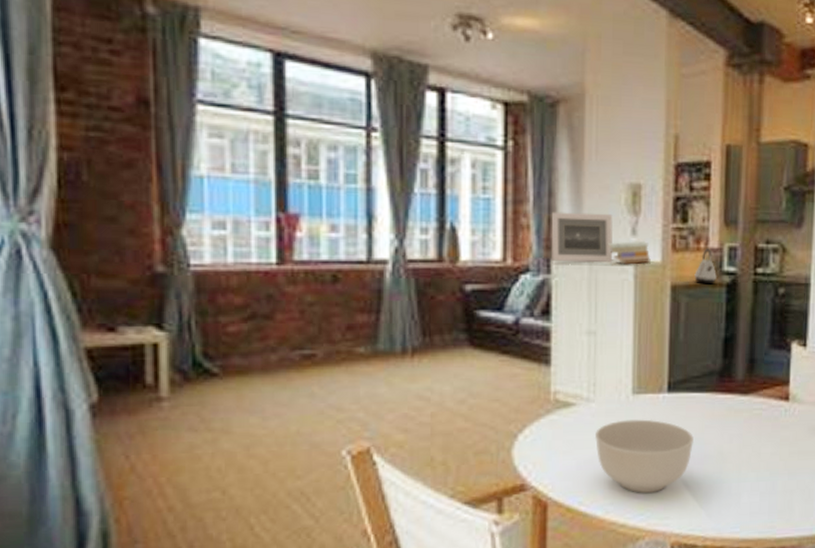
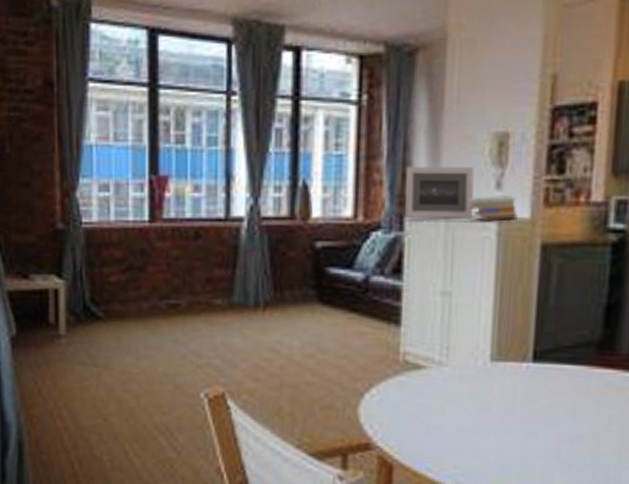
bowl: present [594,419,694,493] -> none [445,387,563,469]
kettle: present [694,248,717,285] -> none [571,202,600,244]

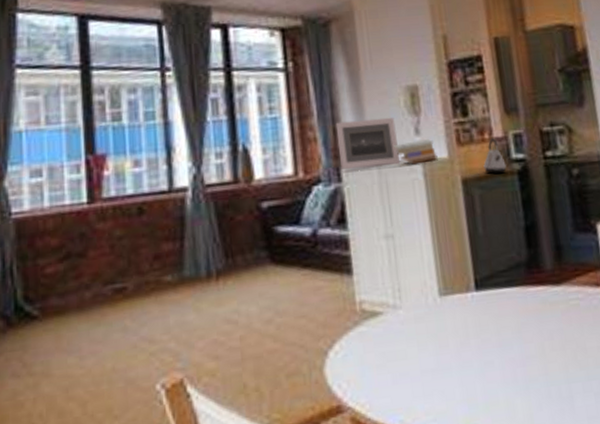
kettle: none [571,202,600,244] -> present [483,138,507,175]

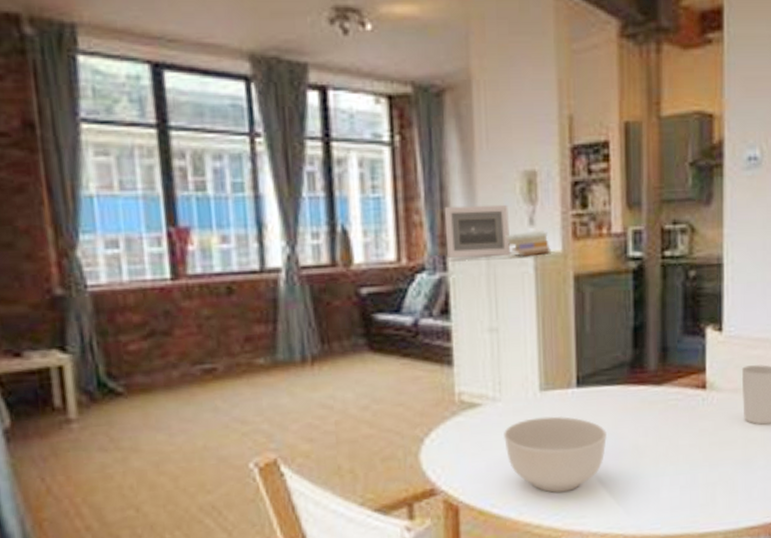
bowl: none [406,321,512,406] -> present [503,416,607,493]
kettle: present [483,138,507,175] -> none [598,233,622,272]

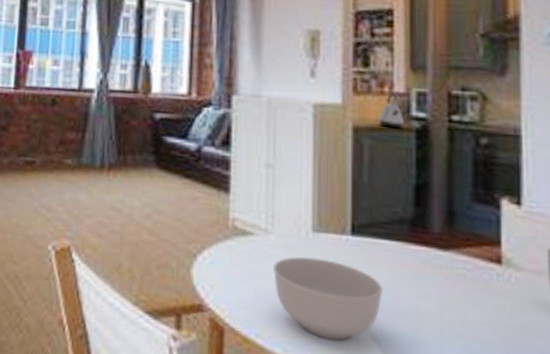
picture frame: present [444,204,512,258] -> none [232,53,292,102]
books: present [504,231,551,257] -> none [285,82,330,105]
kettle: none [598,233,622,272] -> present [378,92,404,129]

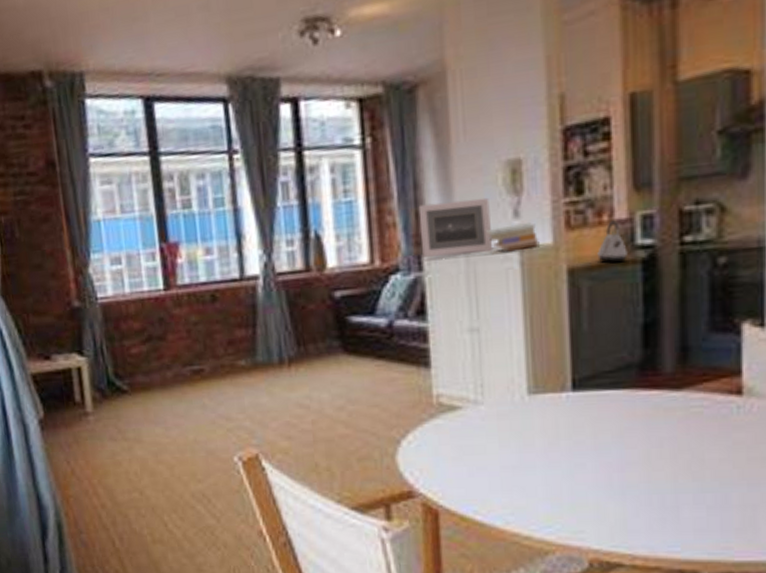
picture frame: none [232,53,292,102] -> present [418,197,494,257]
bowl: present [272,256,382,341] -> none [486,421,610,503]
books: none [285,82,330,105] -> present [485,223,540,253]

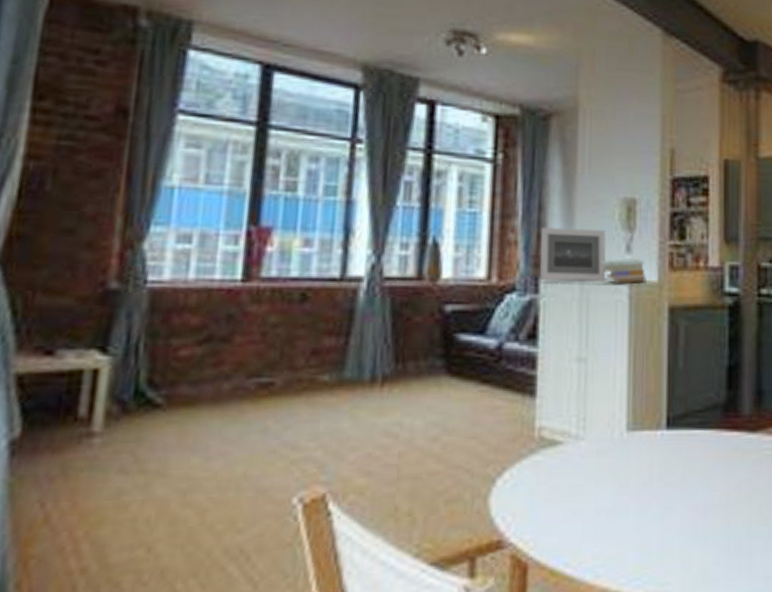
kettle: present [597,220,628,264] -> none [694,267,718,307]

